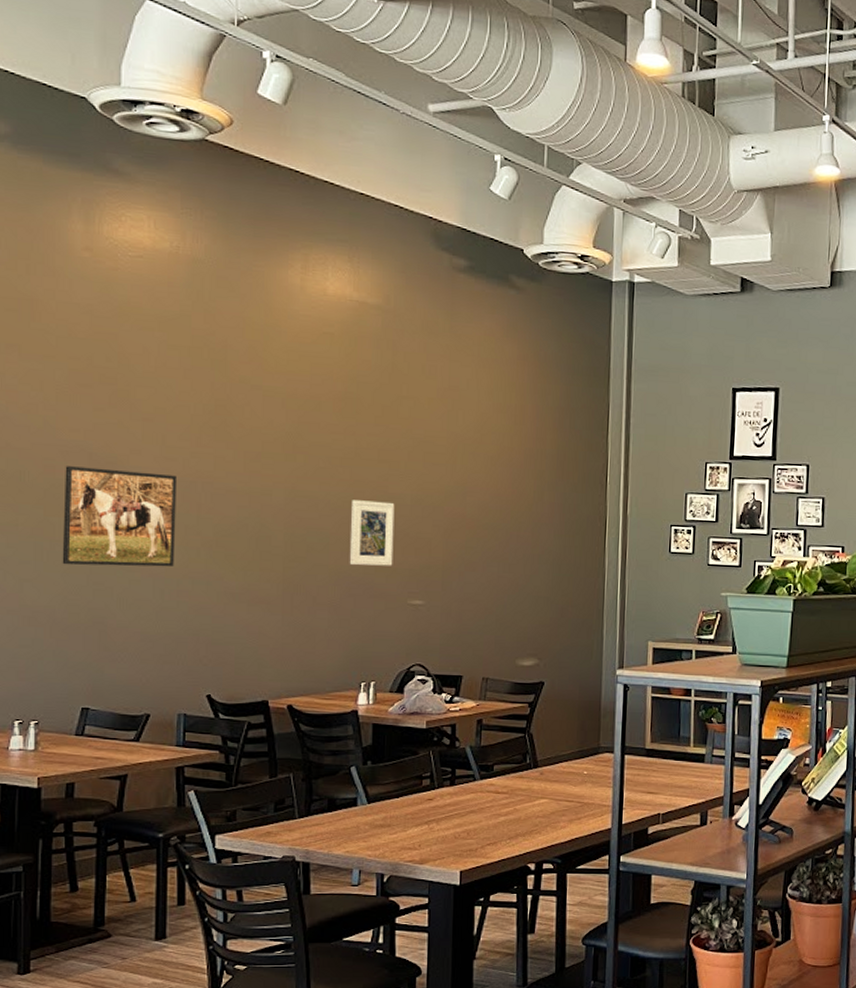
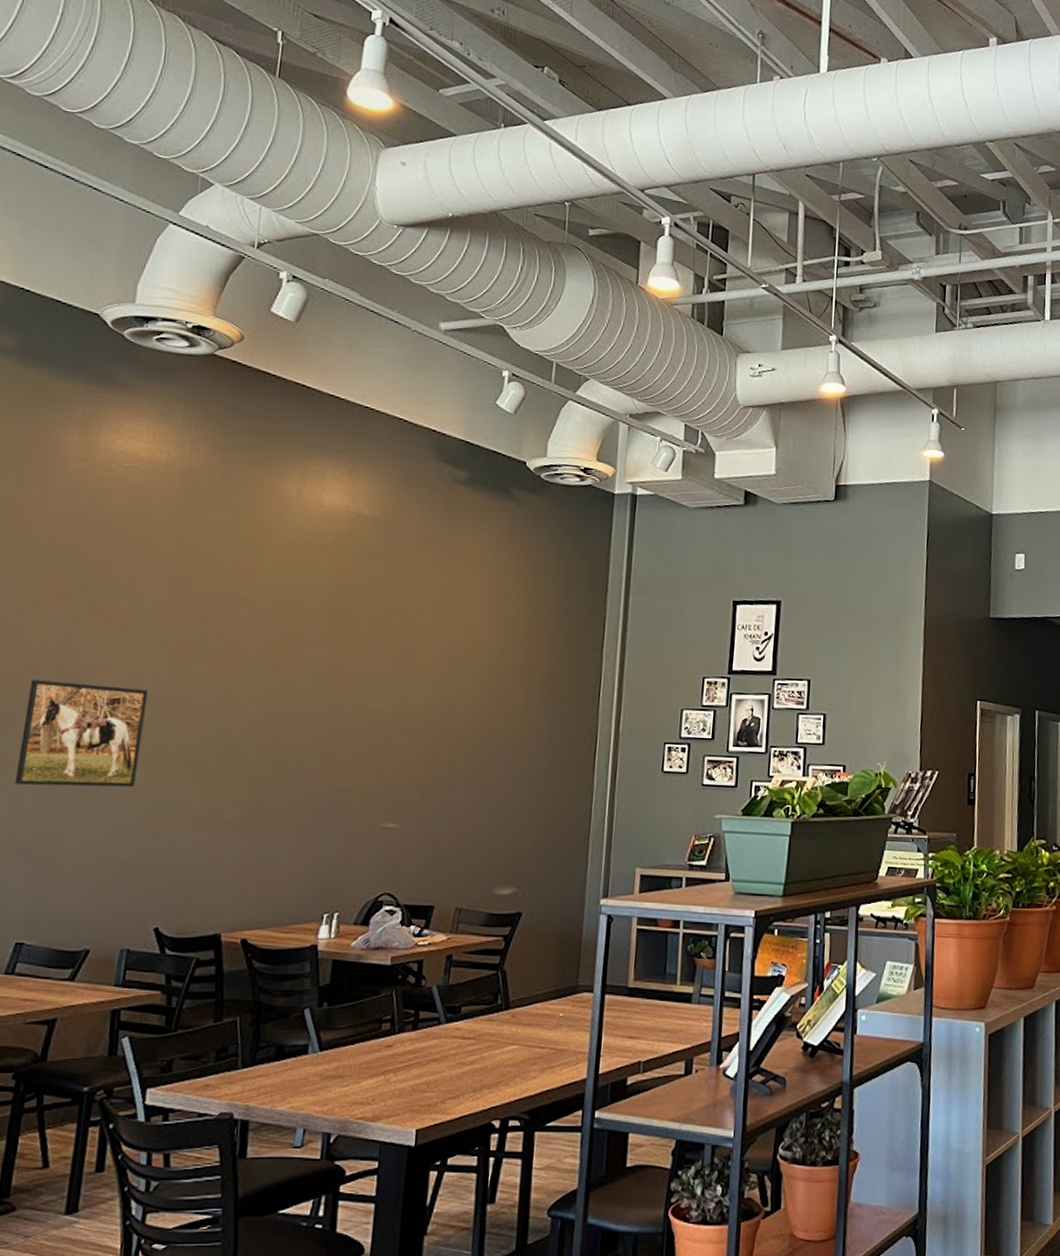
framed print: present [349,500,395,566] -> none [322,716,376,787]

